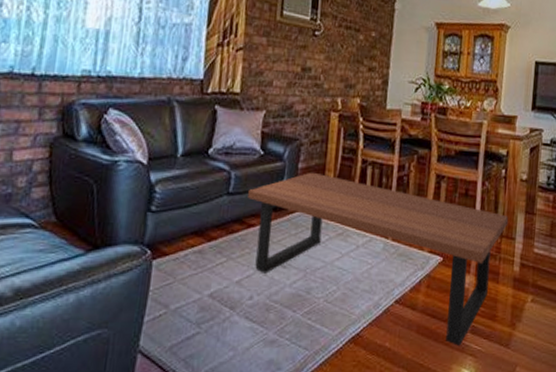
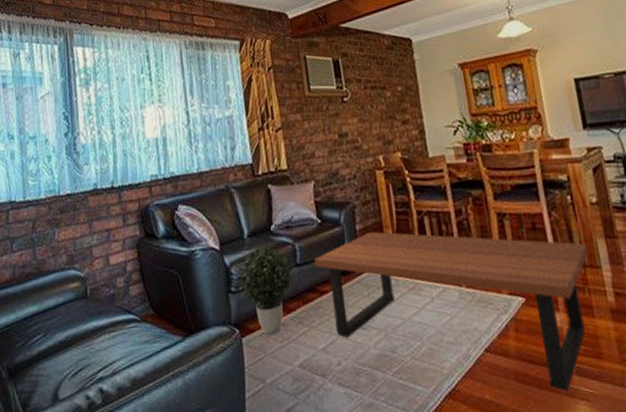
potted plant: none [159,169,223,261] -> present [237,246,295,335]

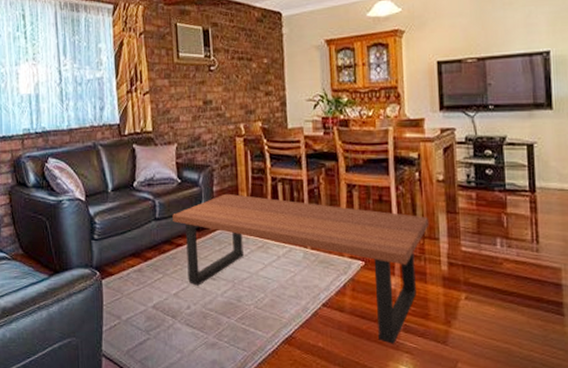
potted plant: present [237,246,295,335] -> none [100,201,153,279]

